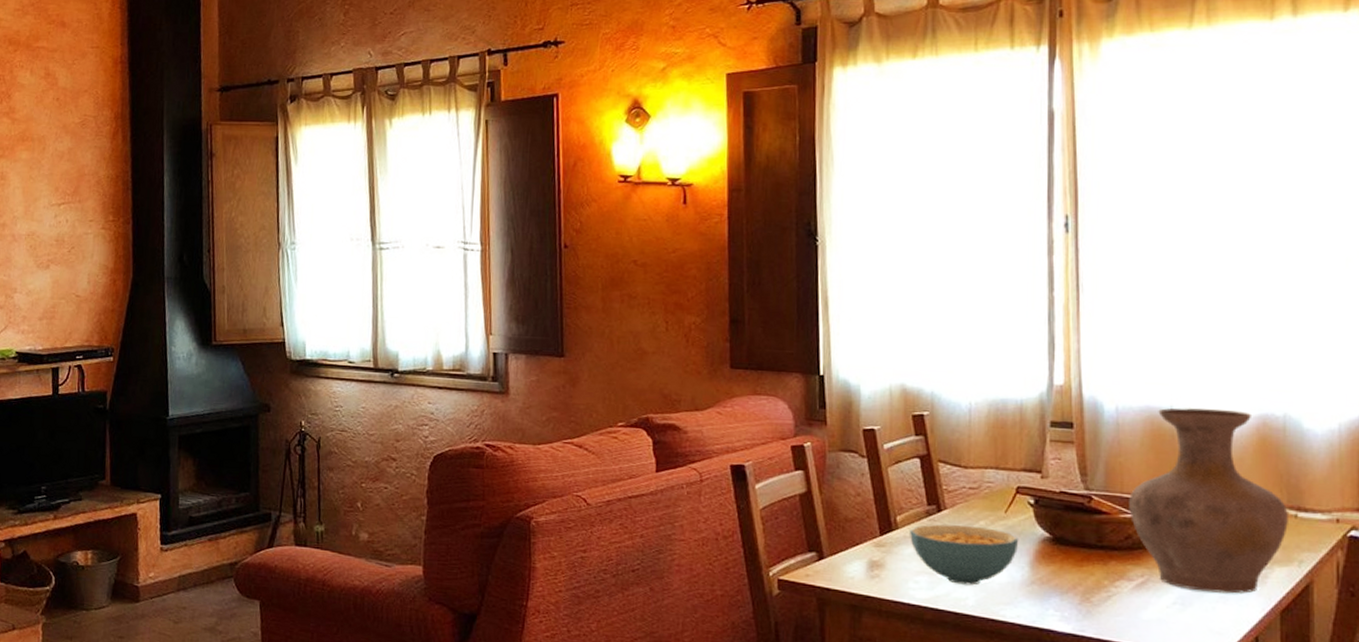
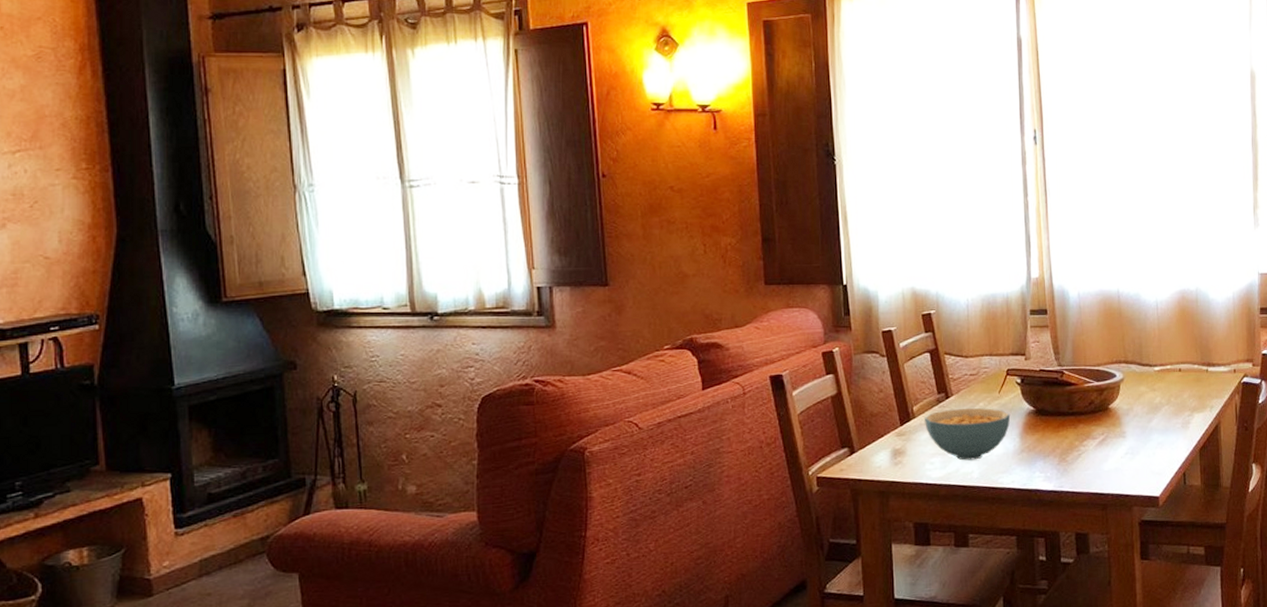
vase: present [1129,408,1288,594] -> none [1091,288,1202,441]

